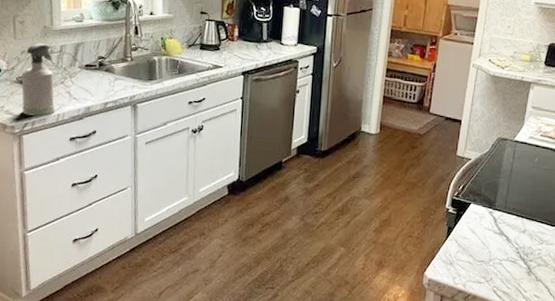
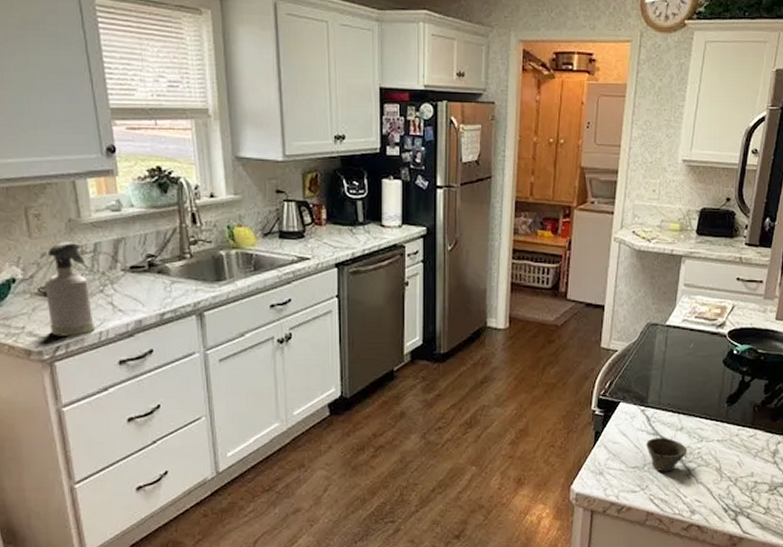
cup: none [492,236,529,268] -> present [646,437,688,472]

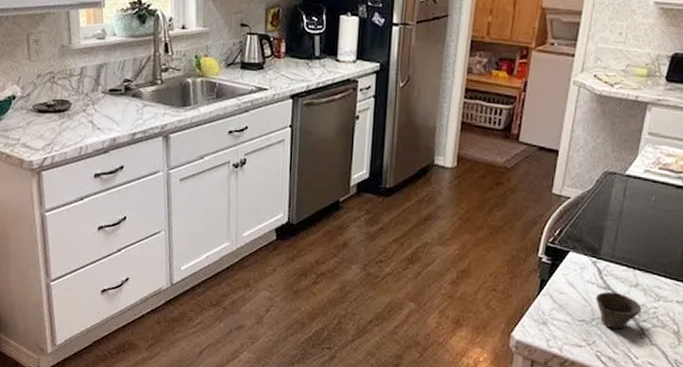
spray bottle: present [44,241,94,336] -> none [38,64,76,150]

